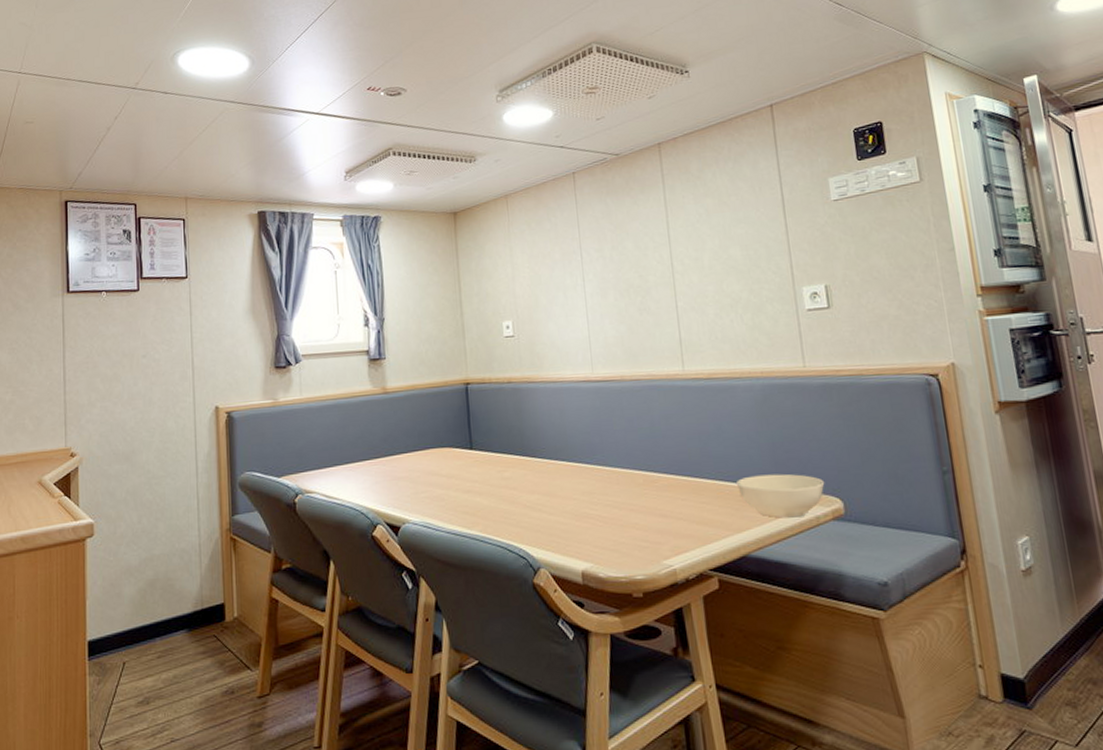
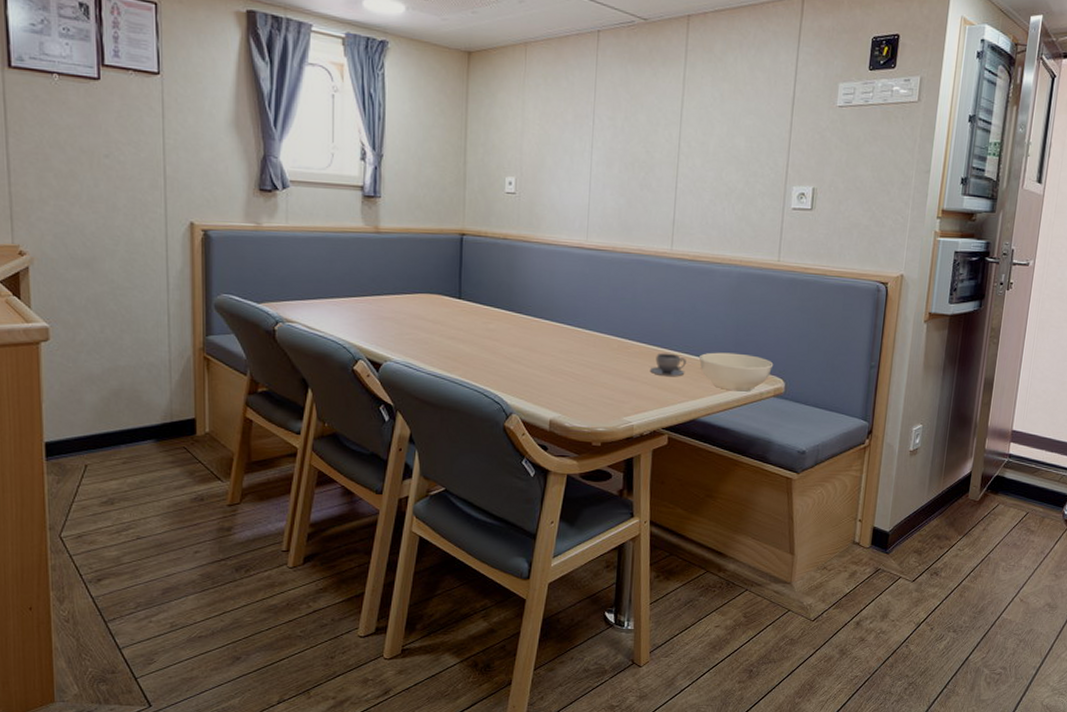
teacup: none [683,482,723,510] -> present [649,353,686,377]

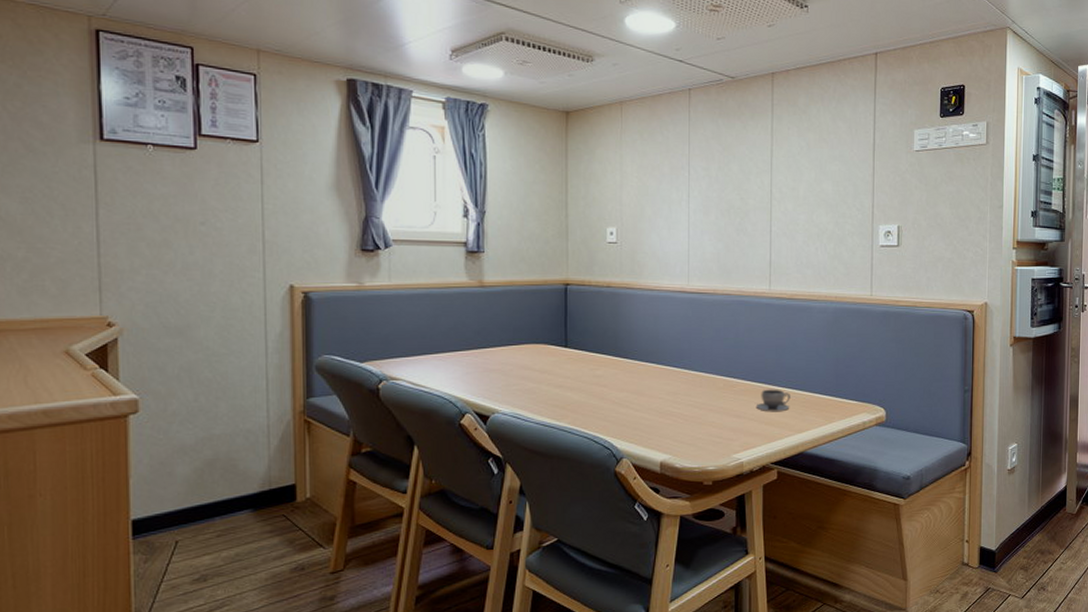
bowl: present [698,352,774,392] -> none [802,385,874,422]

